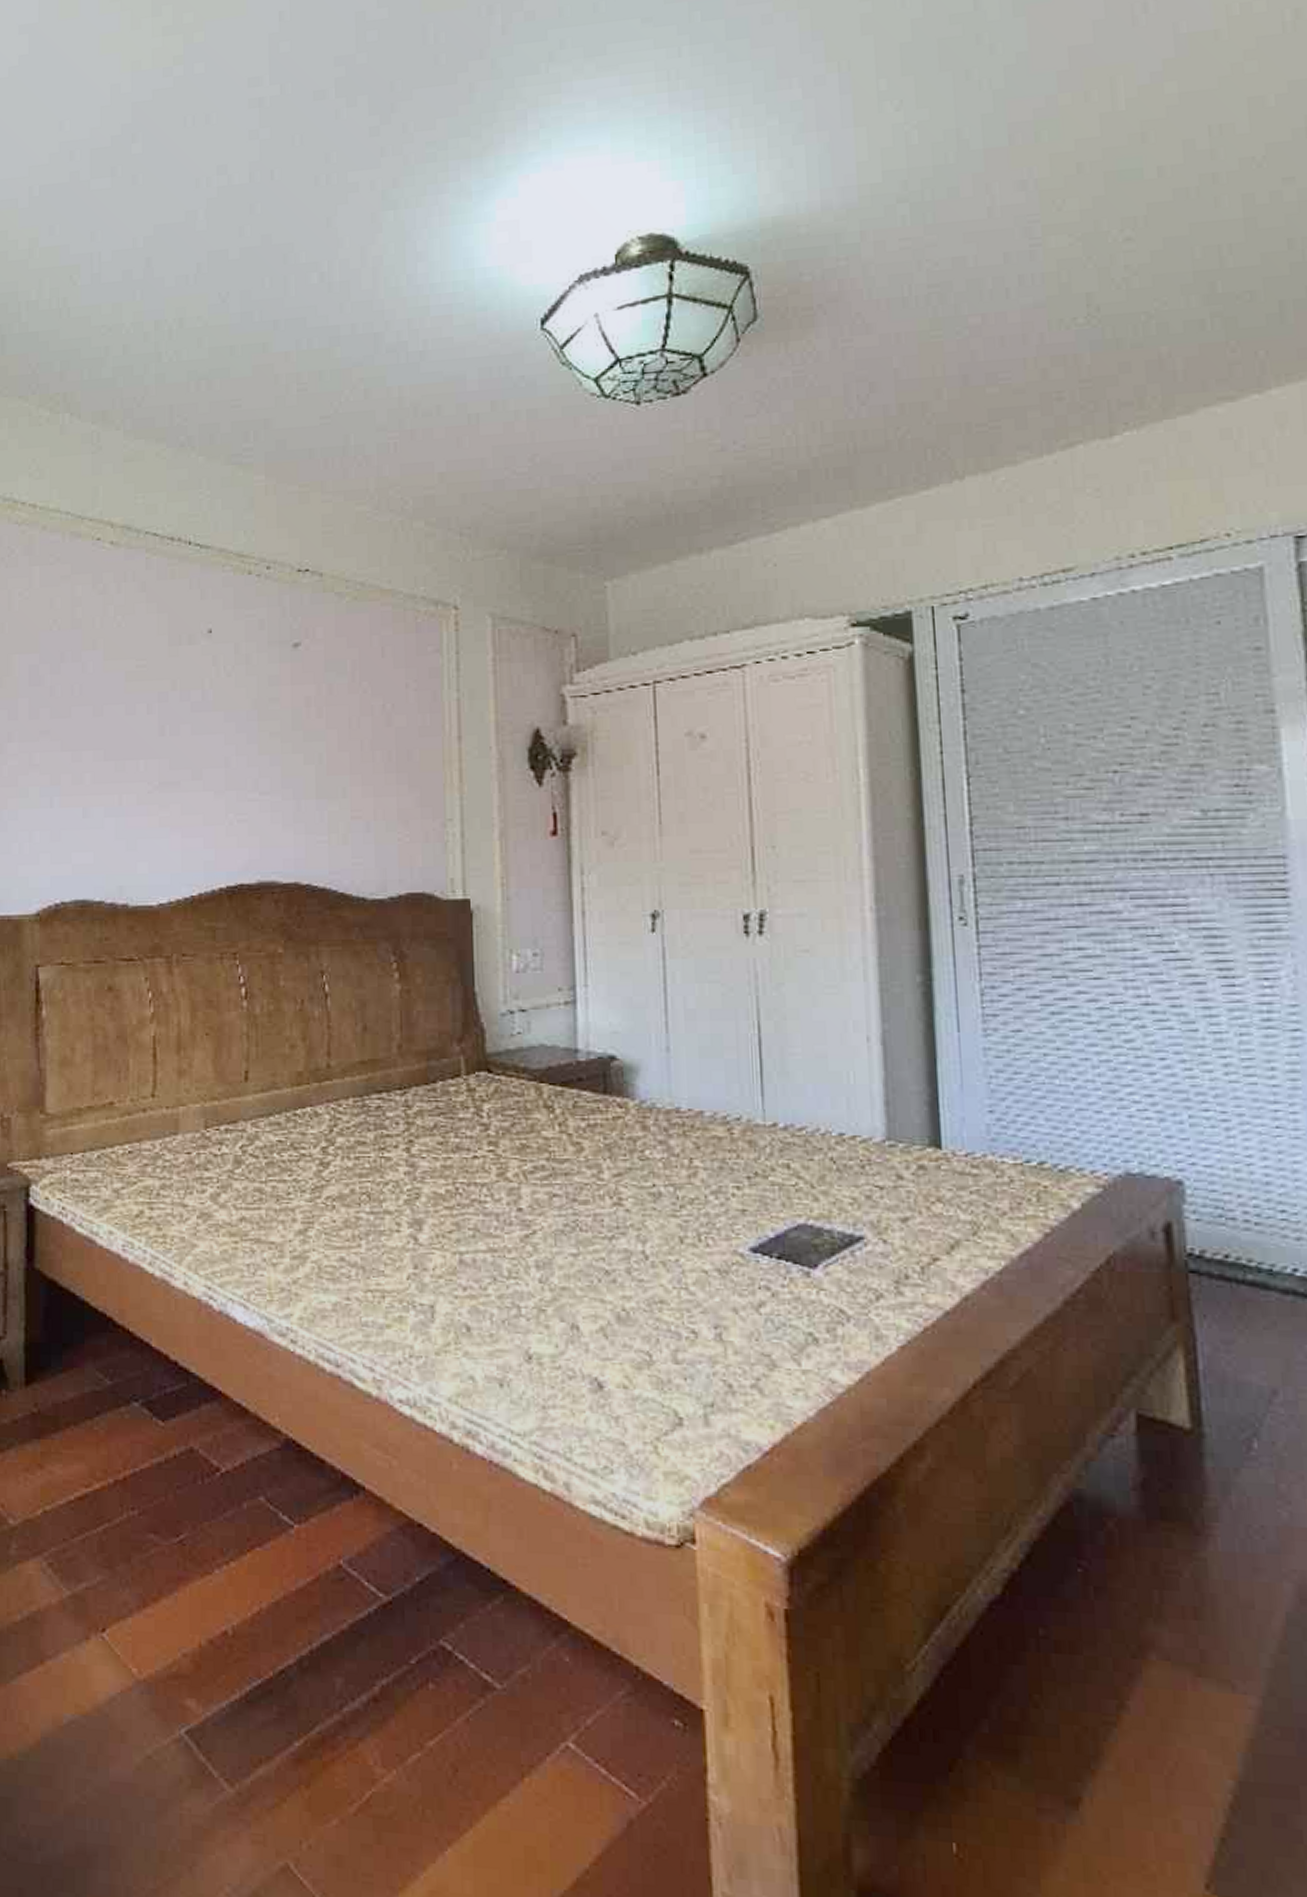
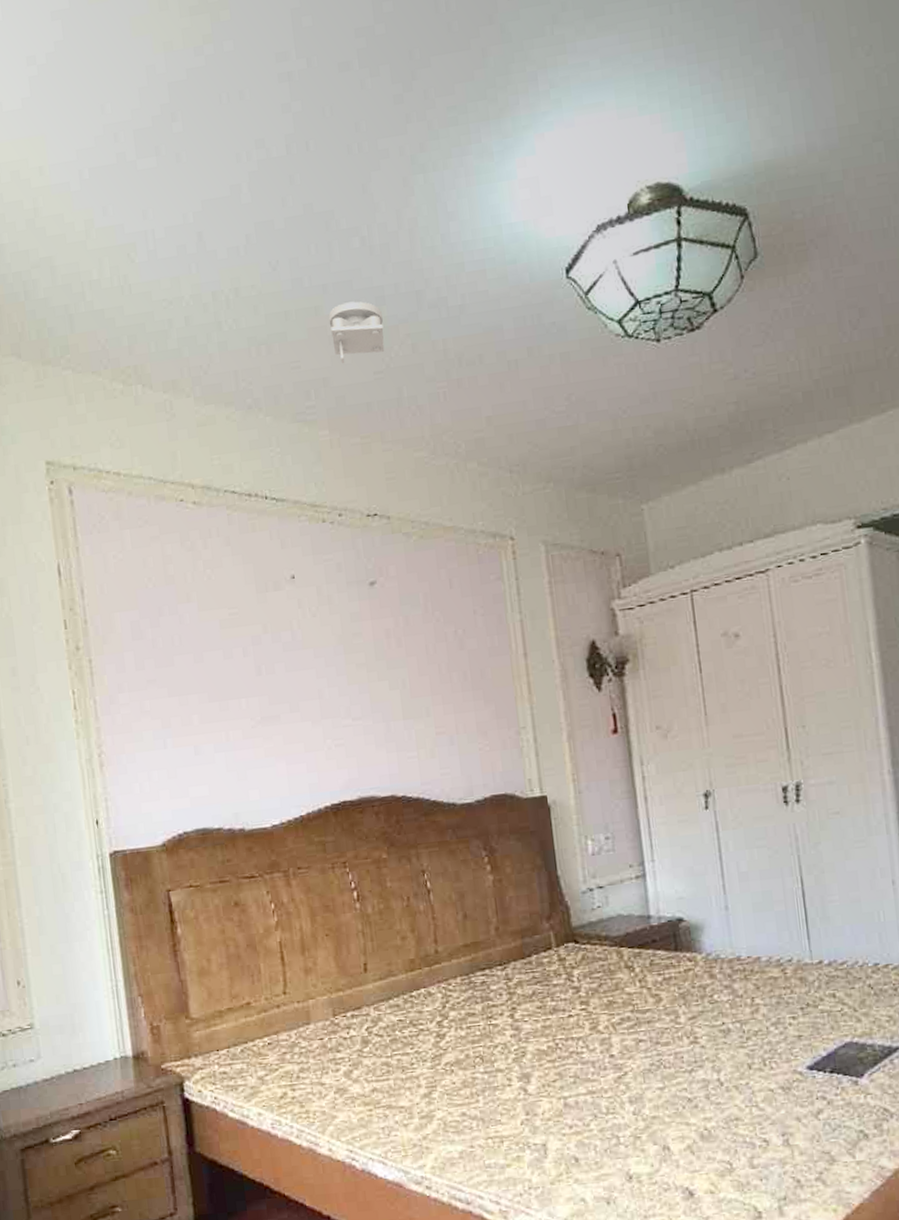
smoke detector: none [277,340,335,406] -> present [328,301,385,364]

